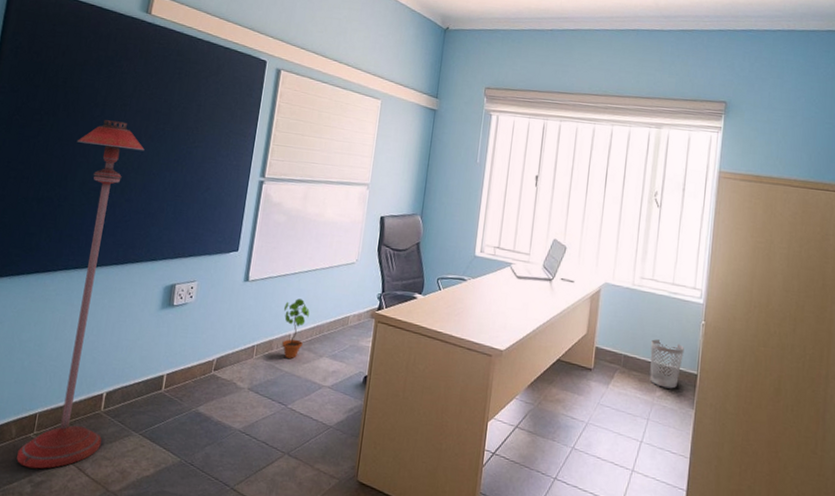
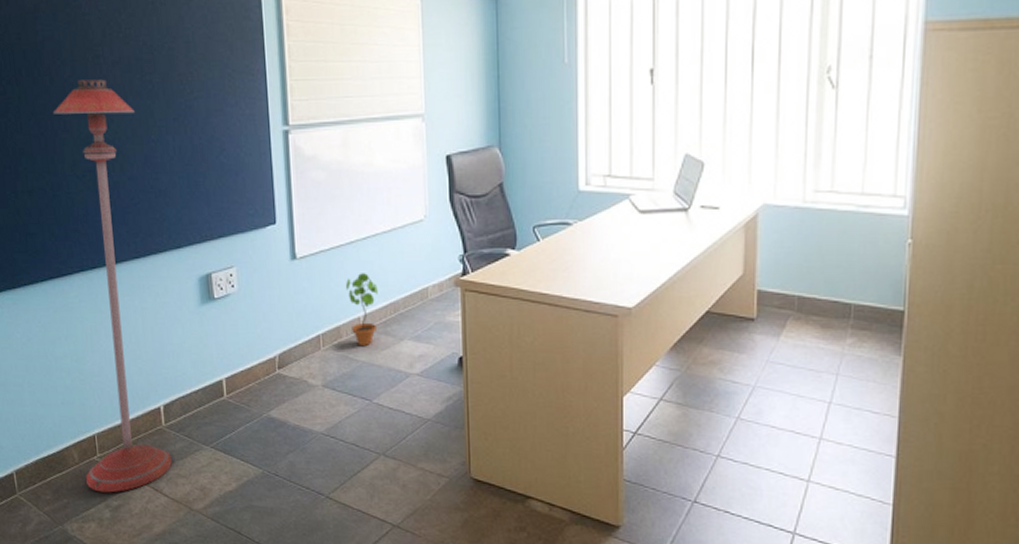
wastebasket: present [649,339,684,389] -> none [835,271,884,333]

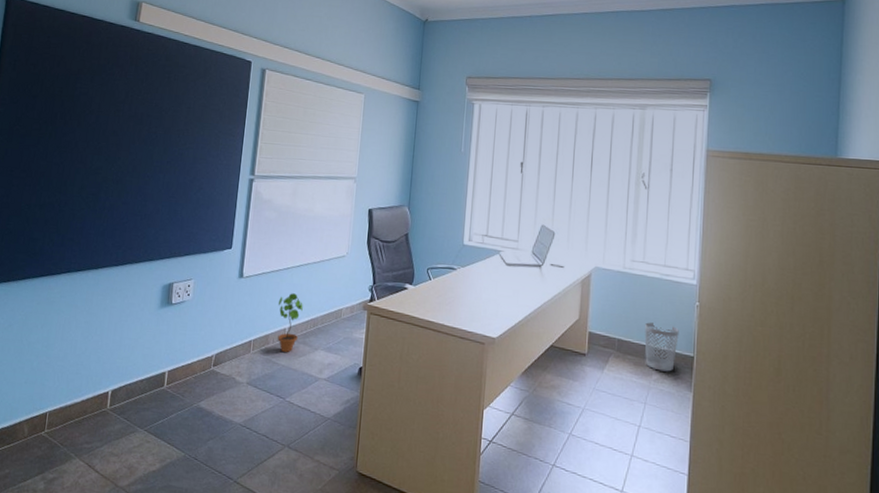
floor lamp: present [54,79,172,493] -> none [30,126,138,466]
wastebasket: none [835,271,884,333] -> present [644,322,679,372]

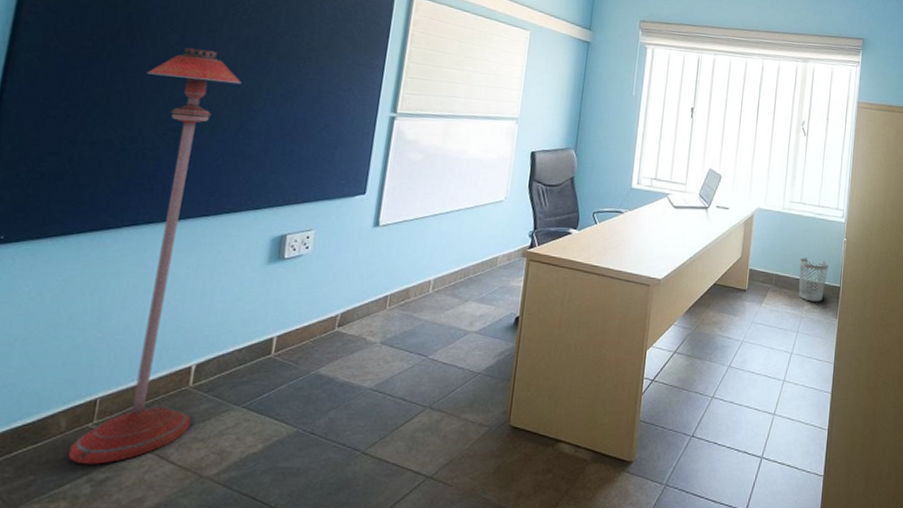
floor lamp: none [30,126,138,466] -> present [68,48,241,465]
potted plant: present [277,293,303,352] -> none [420,242,453,306]

